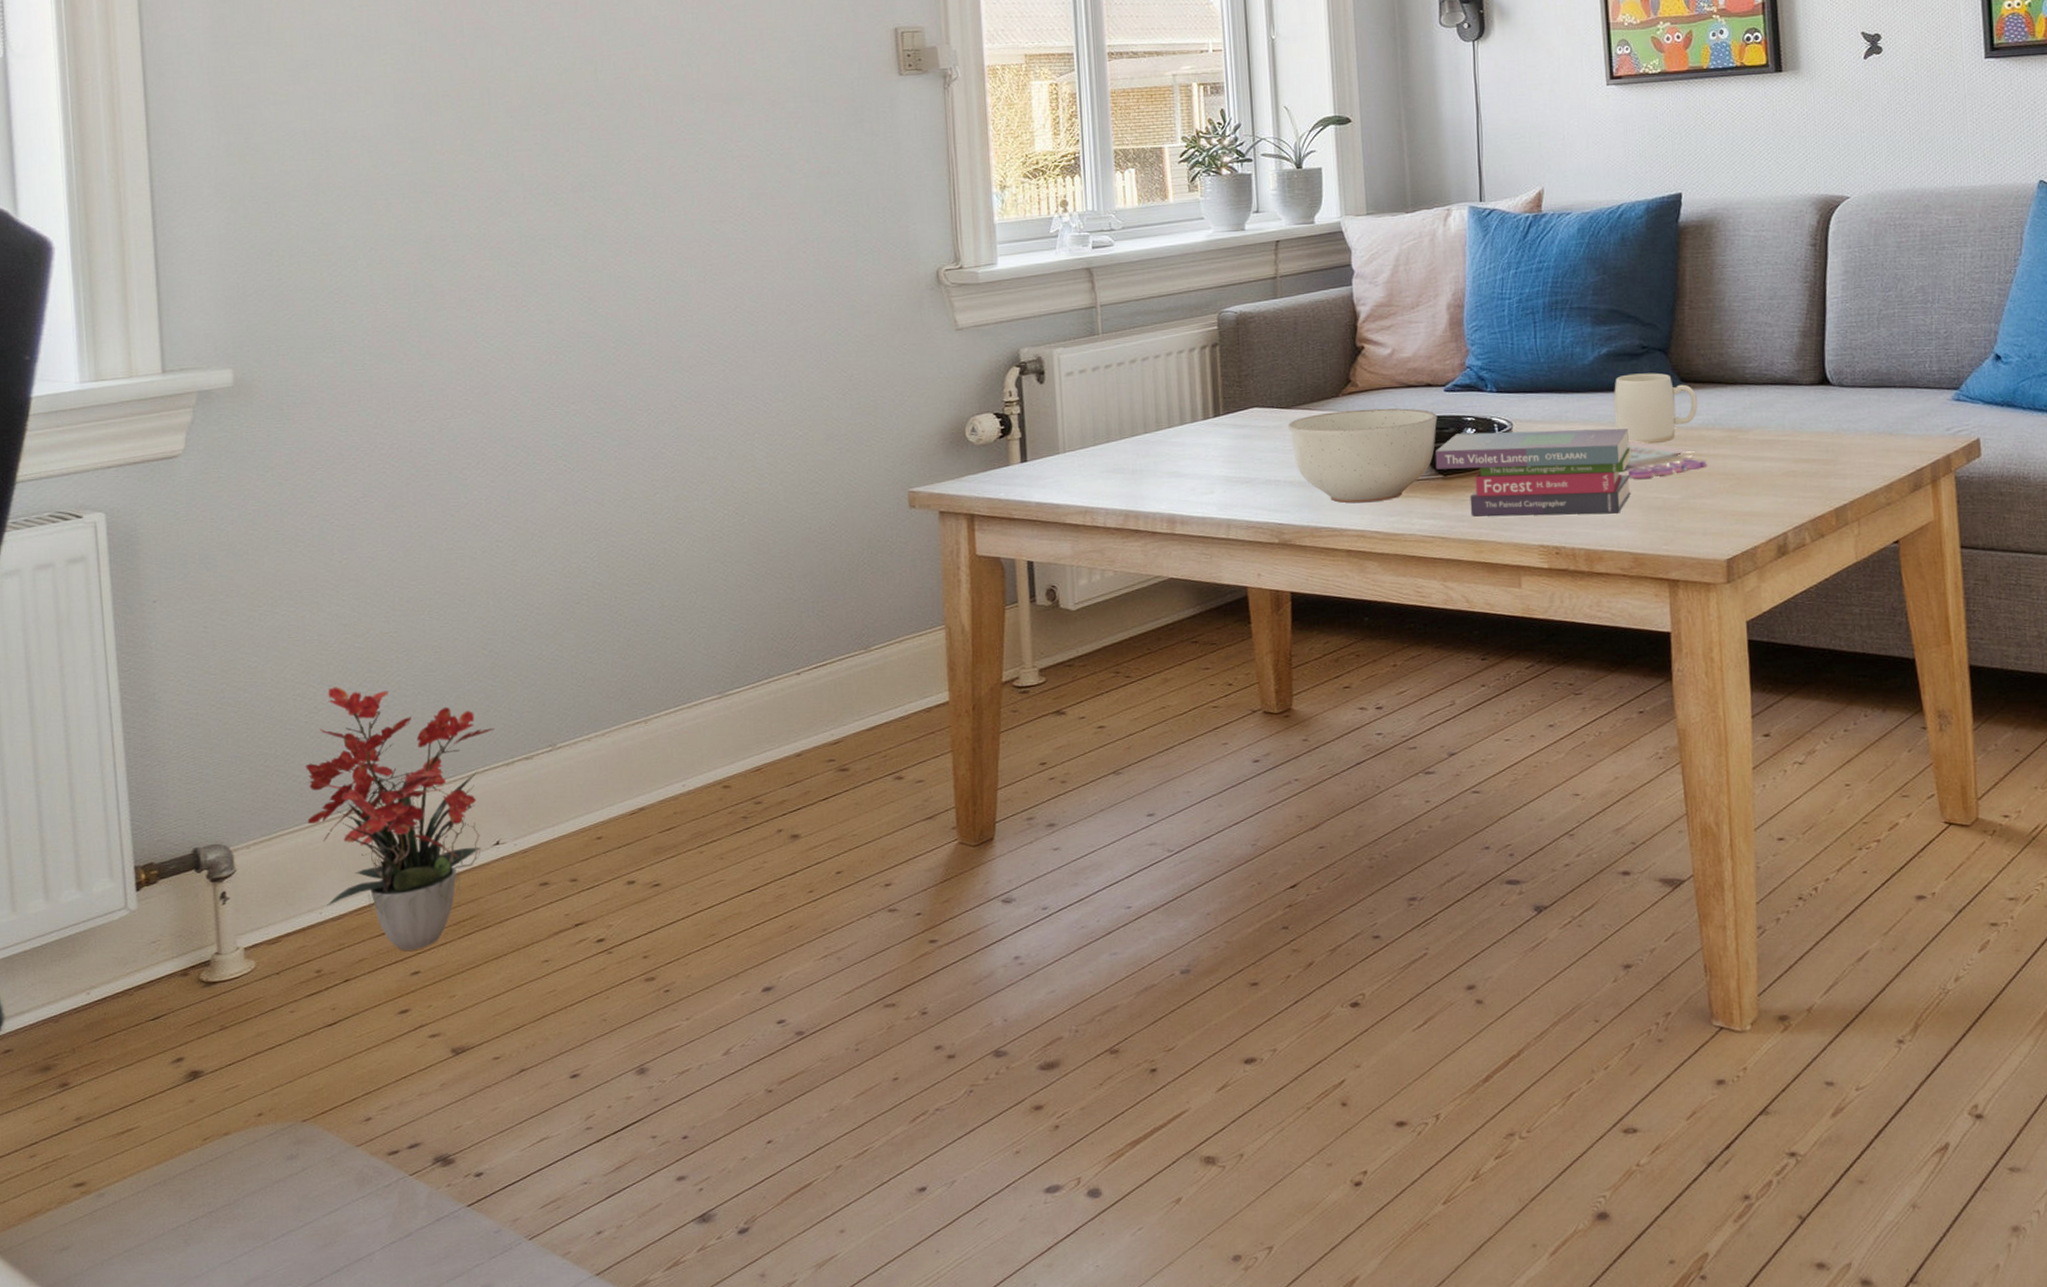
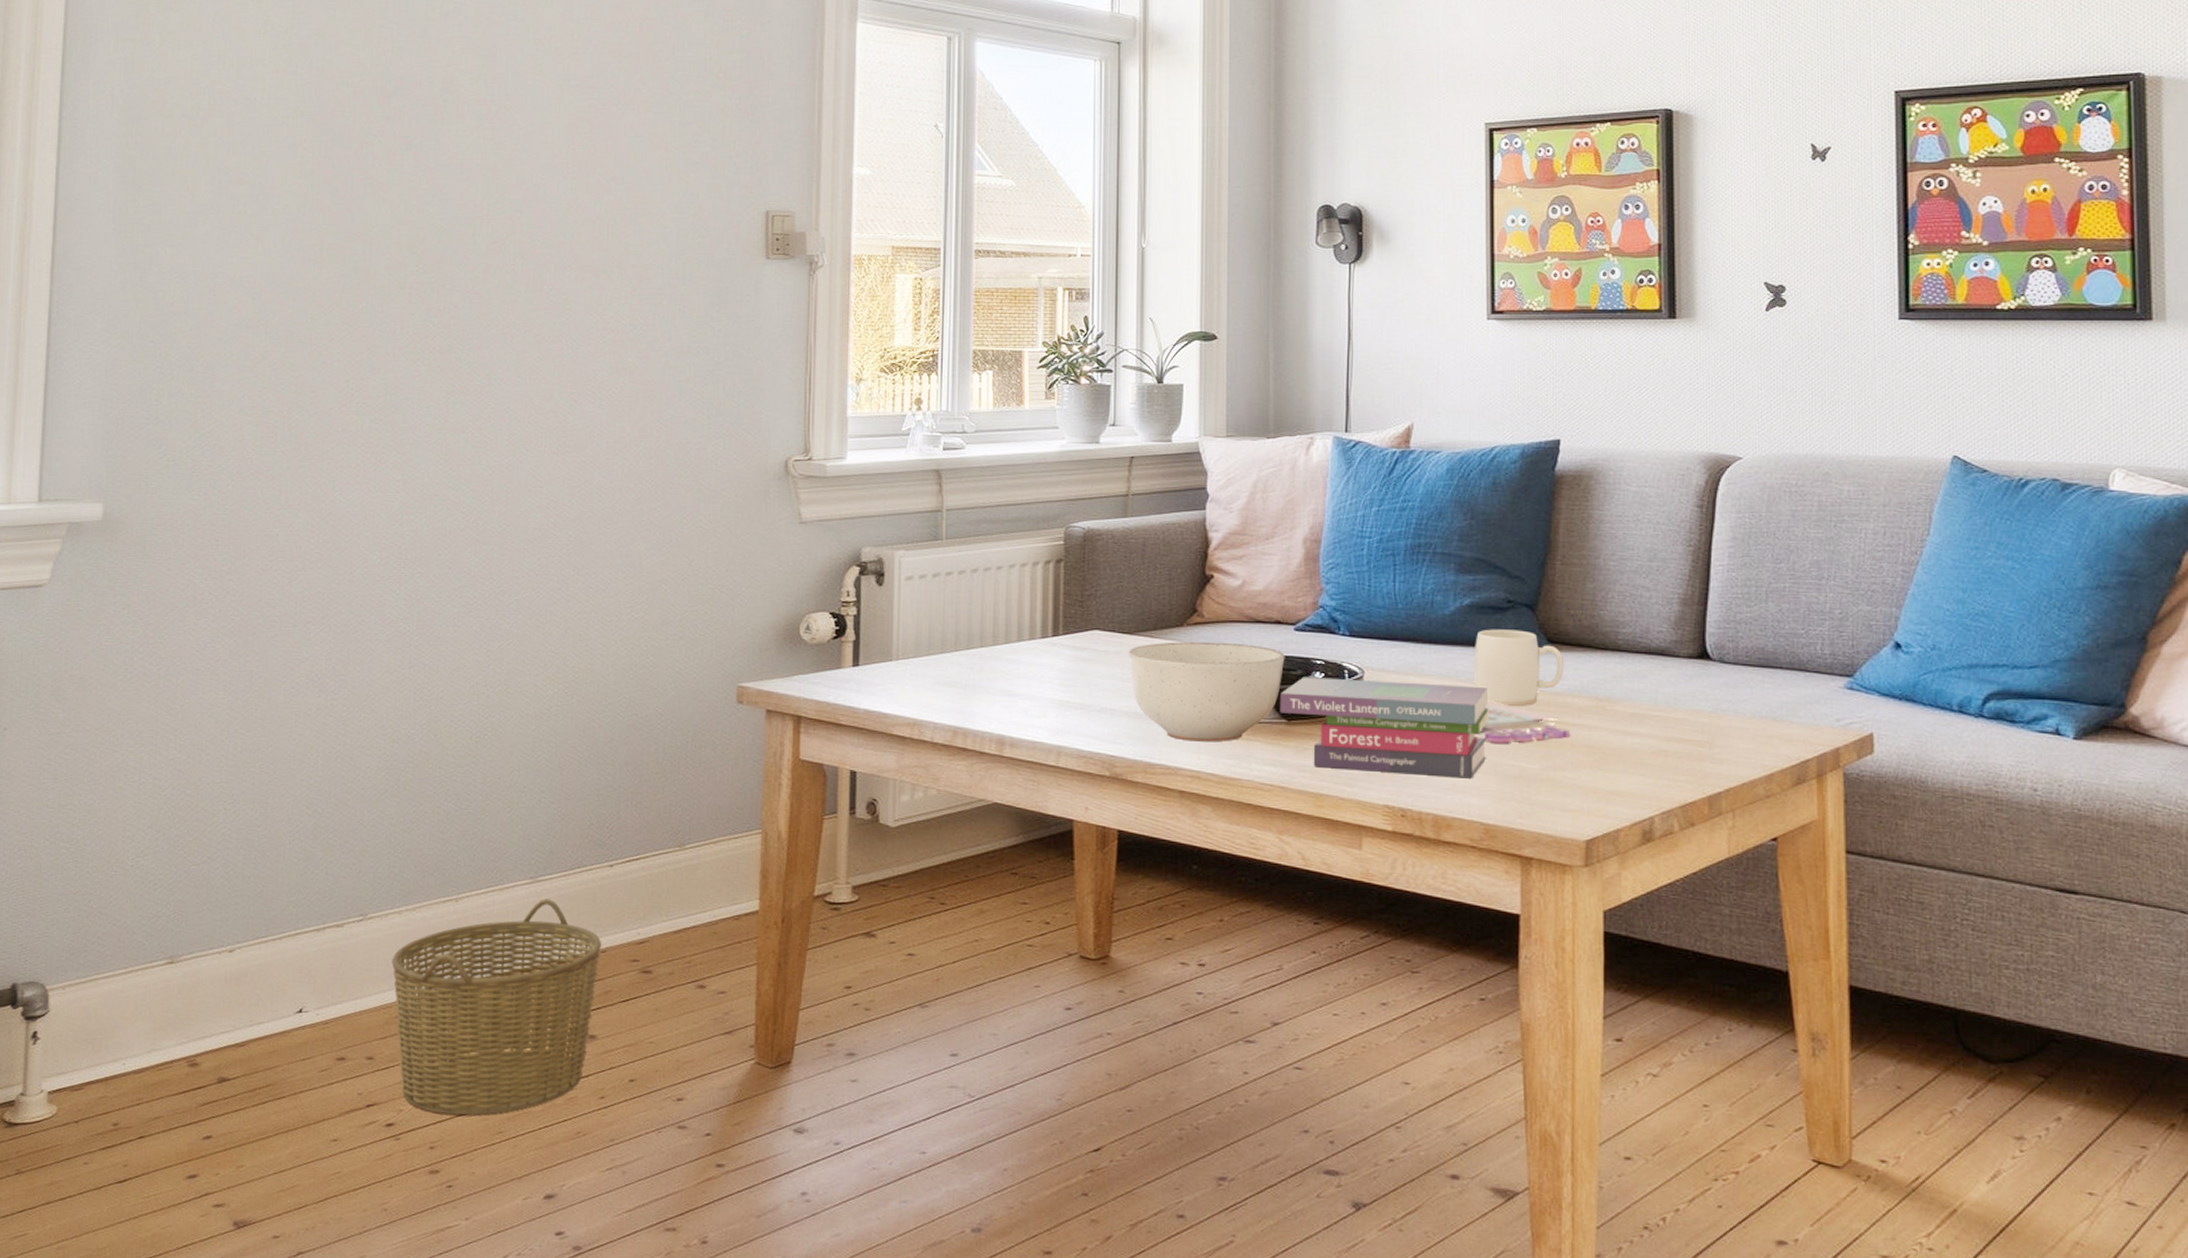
potted flower: present [305,687,496,951] -> none [122,832,311,1114]
basket: none [586,711,797,925] -> present [392,898,602,1116]

